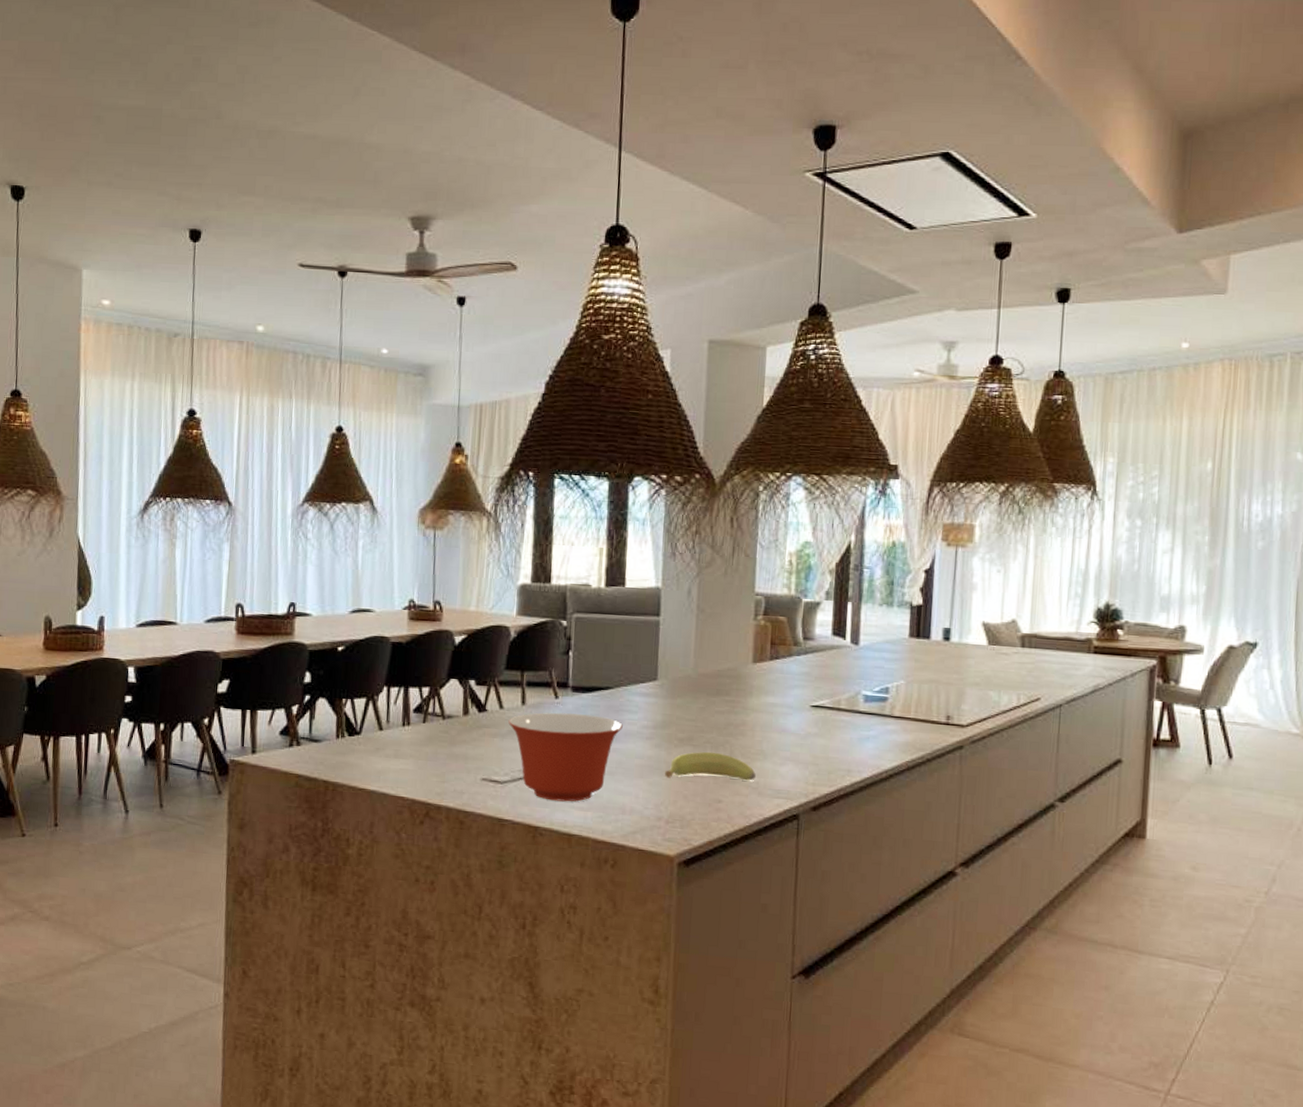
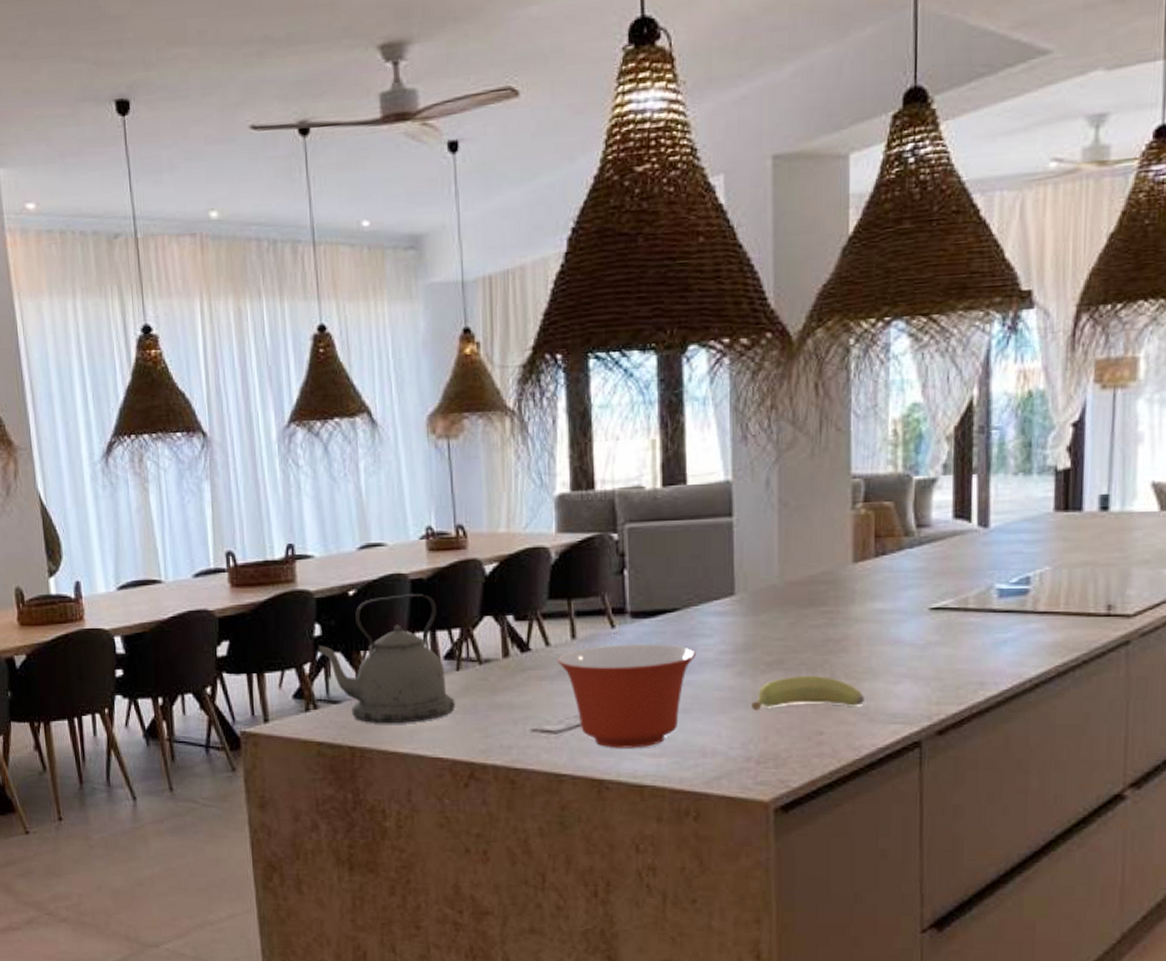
kettle: none [305,654,419,764] -> present [316,594,455,724]

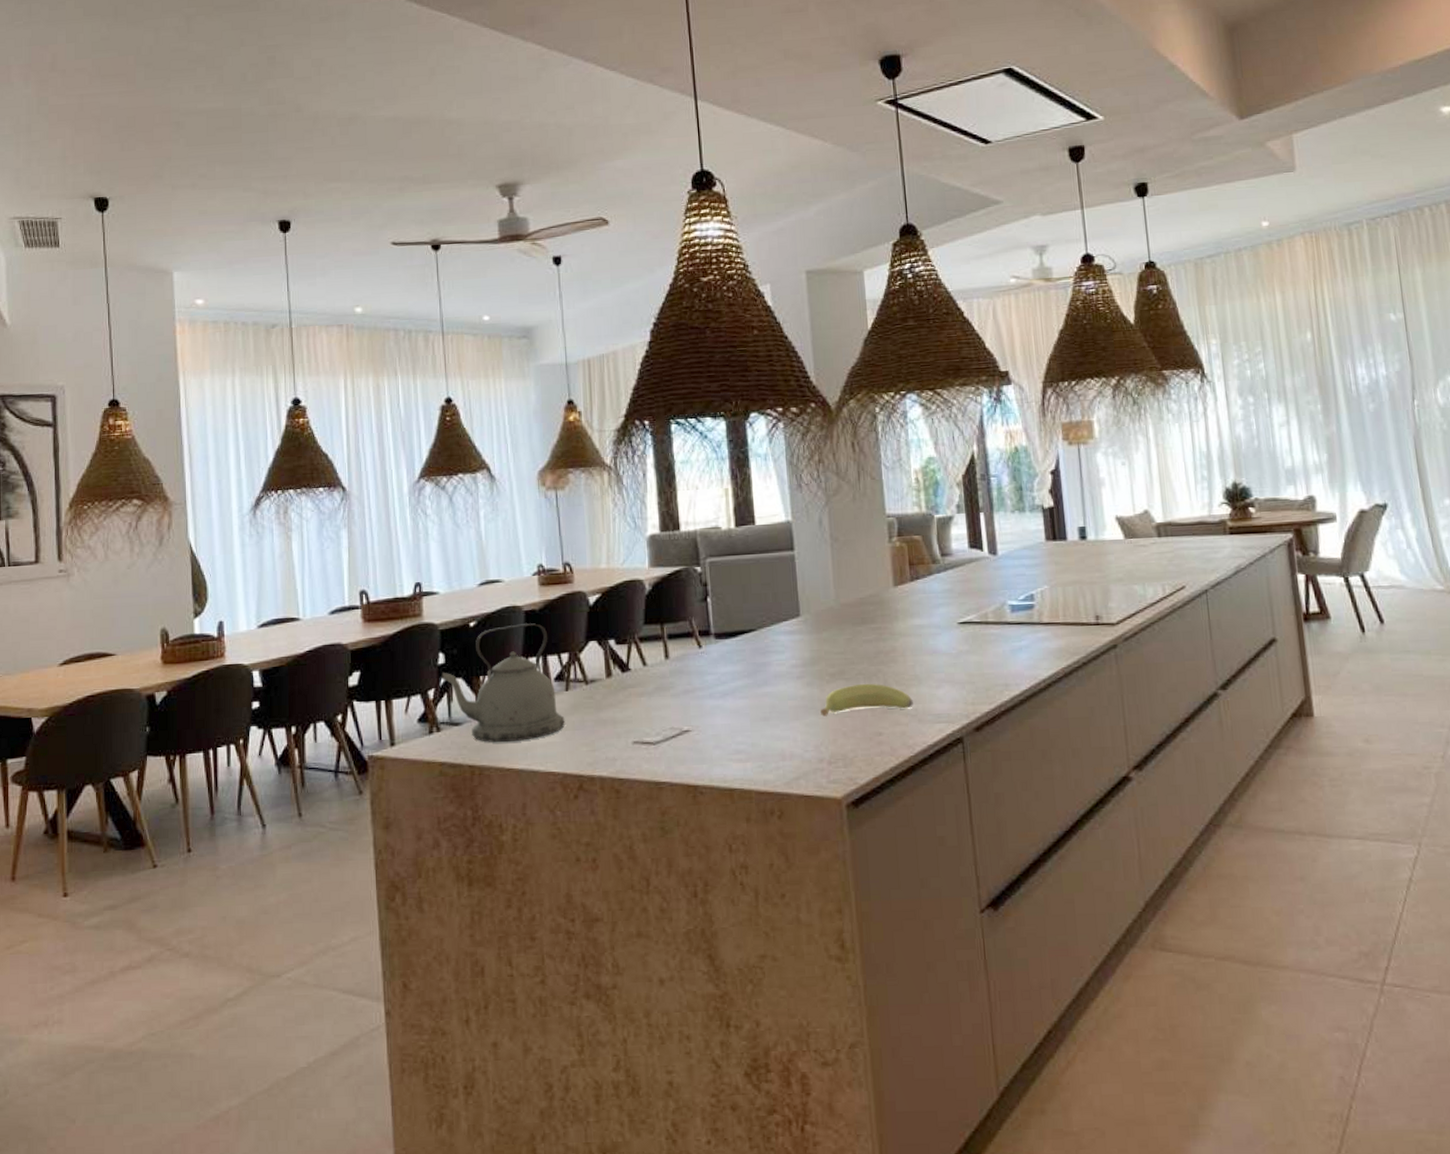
mixing bowl: present [557,644,696,748] -> none [653,660,771,756]

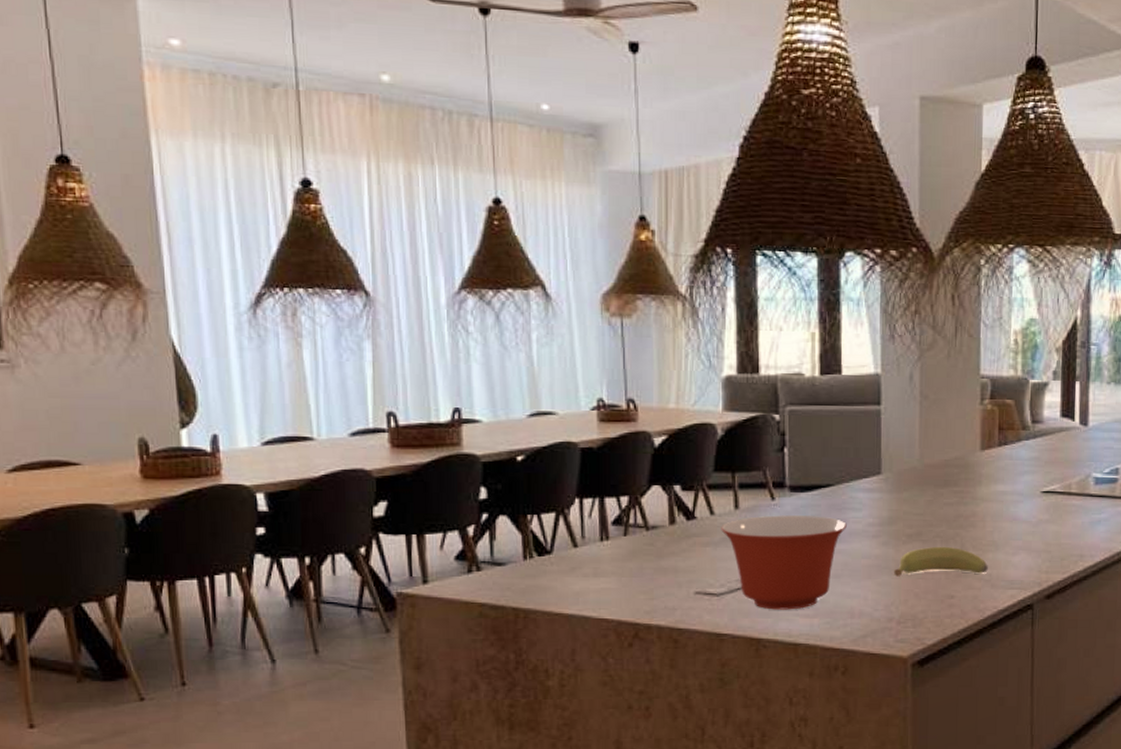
kettle: present [440,623,565,743] -> none [481,462,622,586]
mixing bowl: none [653,660,771,756] -> present [721,515,847,610]

